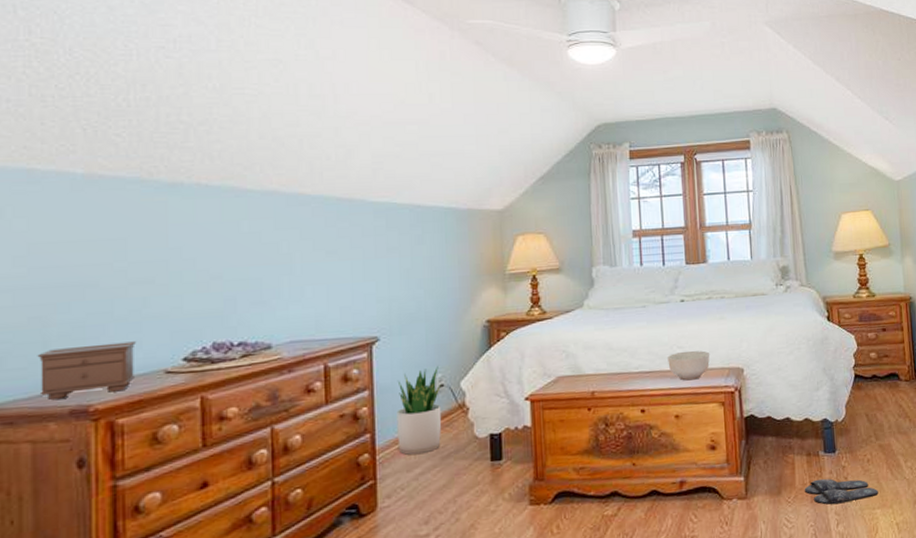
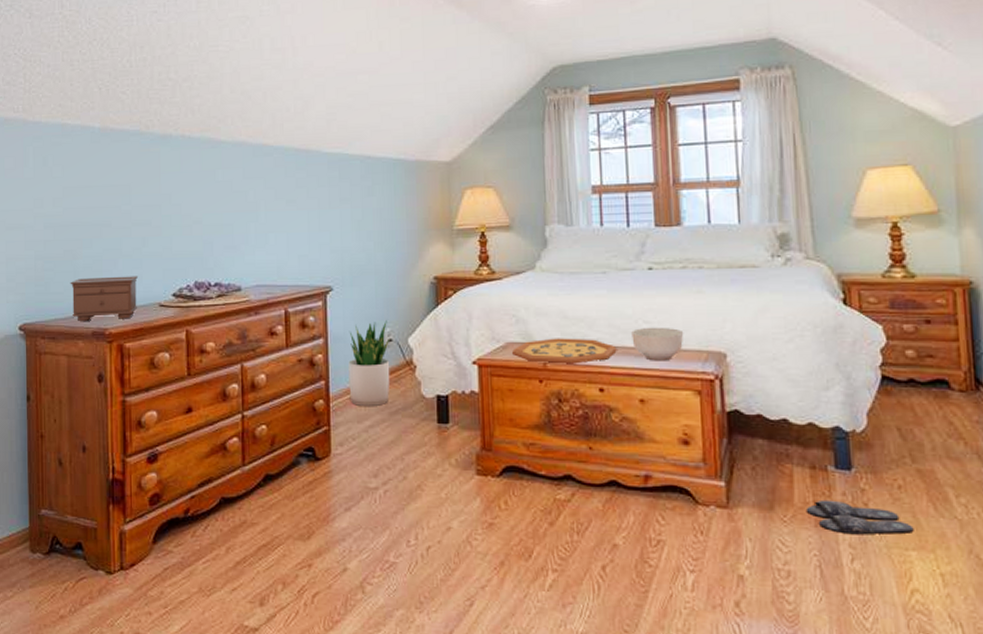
decorative tray: none [563,366,656,393] -> present [512,338,617,364]

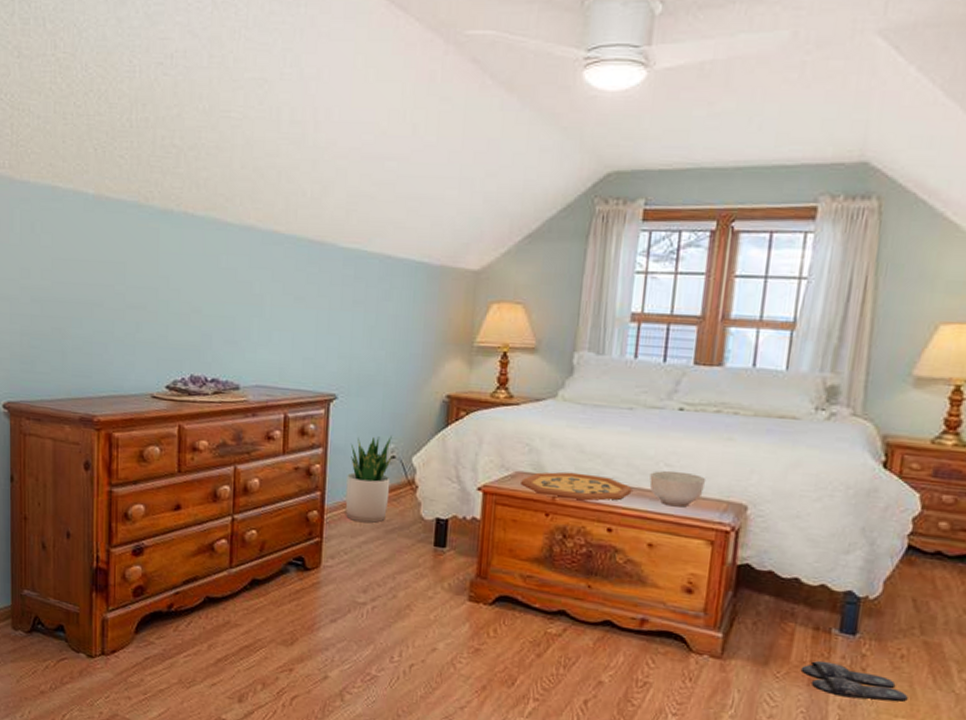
jewelry box: present [70,276,138,321] -> none [57,359,130,408]

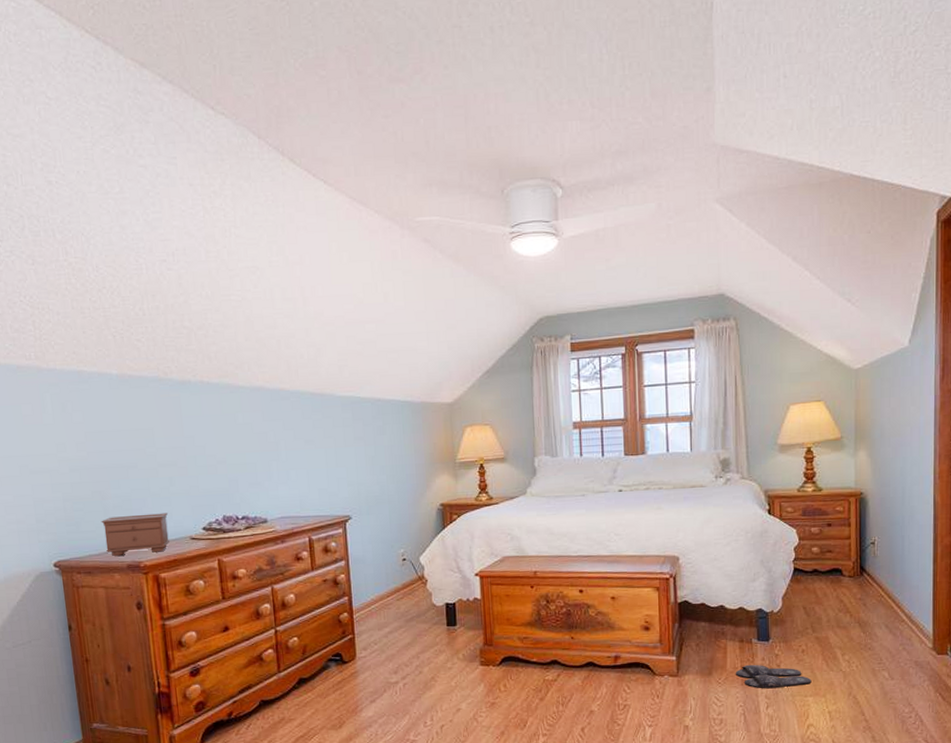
jewelry box: none [57,359,130,408] -> present [101,513,169,556]
planter: present [345,436,394,523] -> none [367,543,406,617]
decorative tray: present [521,472,632,501] -> none [508,550,593,572]
bowl: present [649,471,706,508] -> none [605,538,647,566]

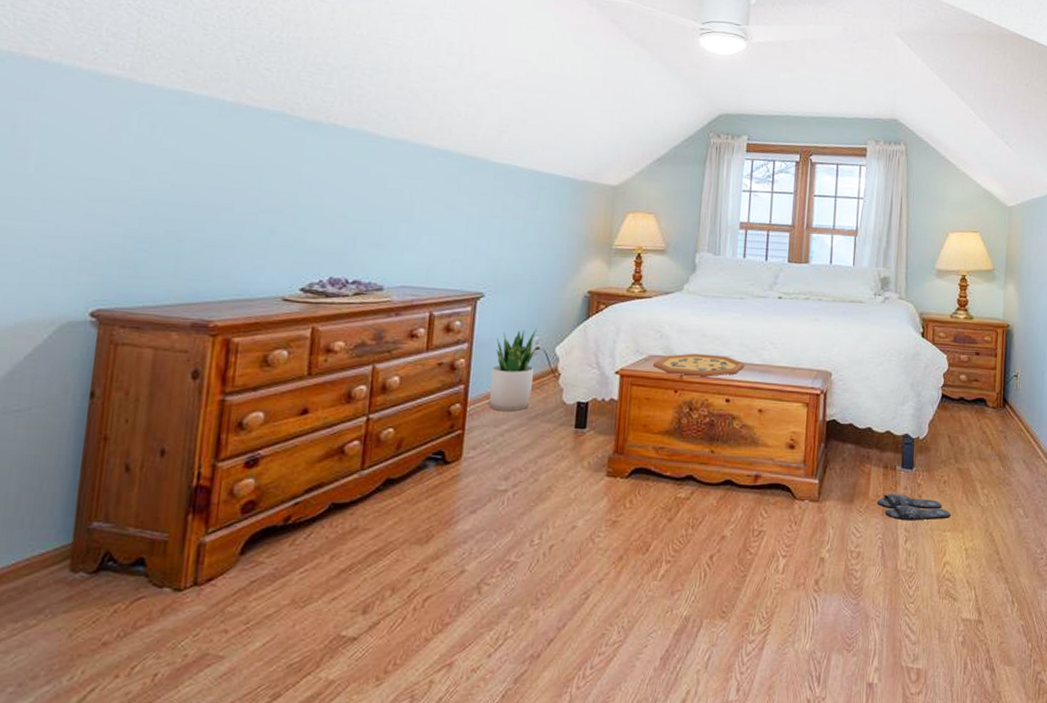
jewelry box: present [101,513,169,556] -> none [167,263,259,312]
planter: none [367,543,406,617] -> present [489,329,538,412]
decorative tray: none [508,550,593,572] -> present [653,353,745,377]

